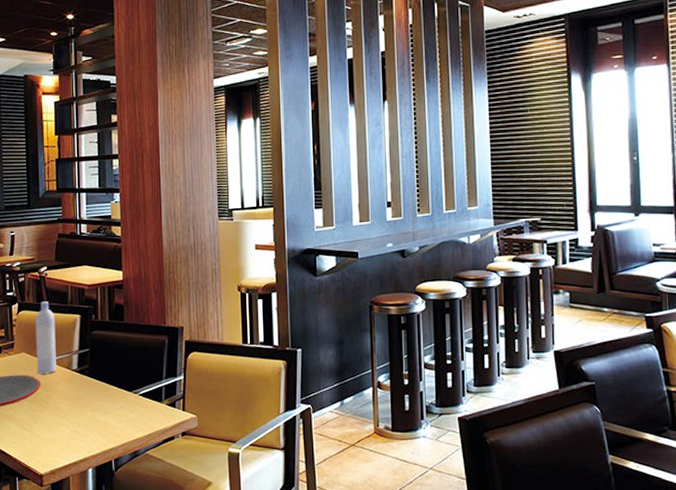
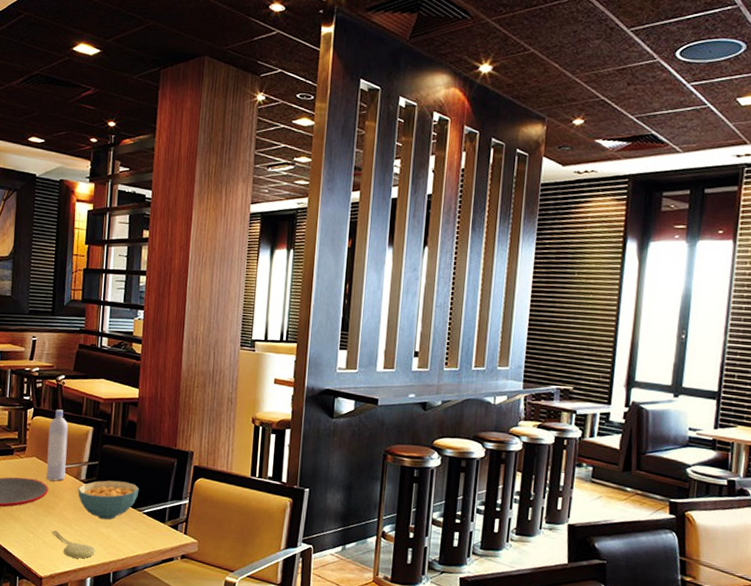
spoon: none [48,425,94,450] -> present [51,530,95,559]
cereal bowl: none [71,365,133,407] -> present [78,480,139,520]

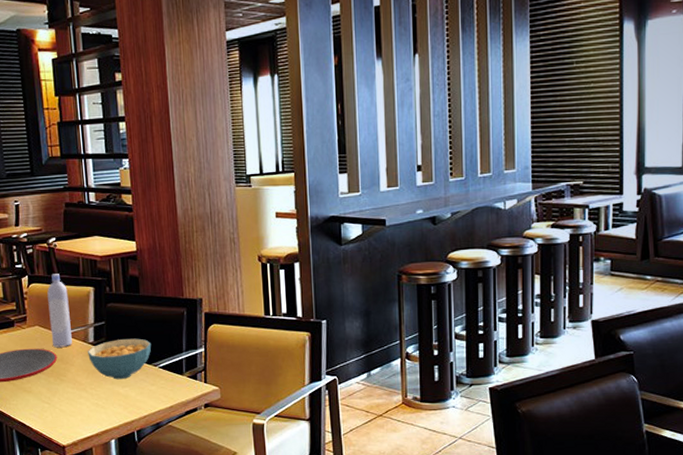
spoon: present [51,530,95,559] -> none [67,397,116,422]

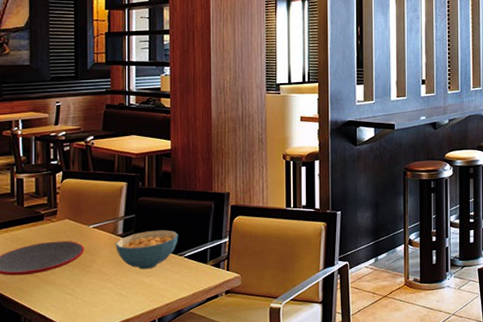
bottle: present [47,274,72,348] -> none [80,170,101,240]

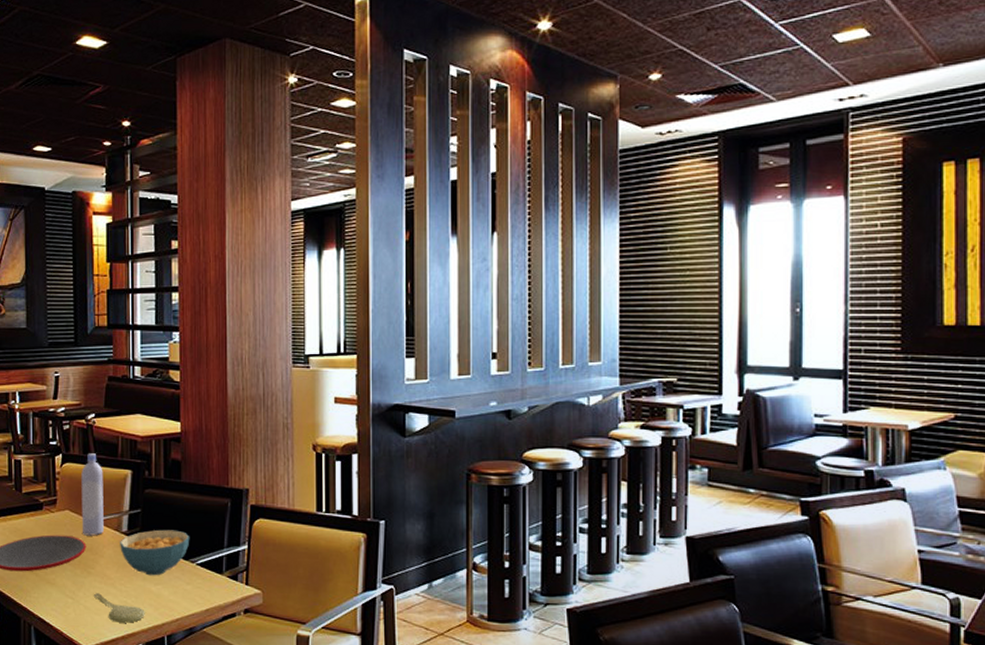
bottle: none [80,170,101,240] -> present [81,453,104,536]
spoon: none [90,288,138,312] -> present [93,593,145,623]

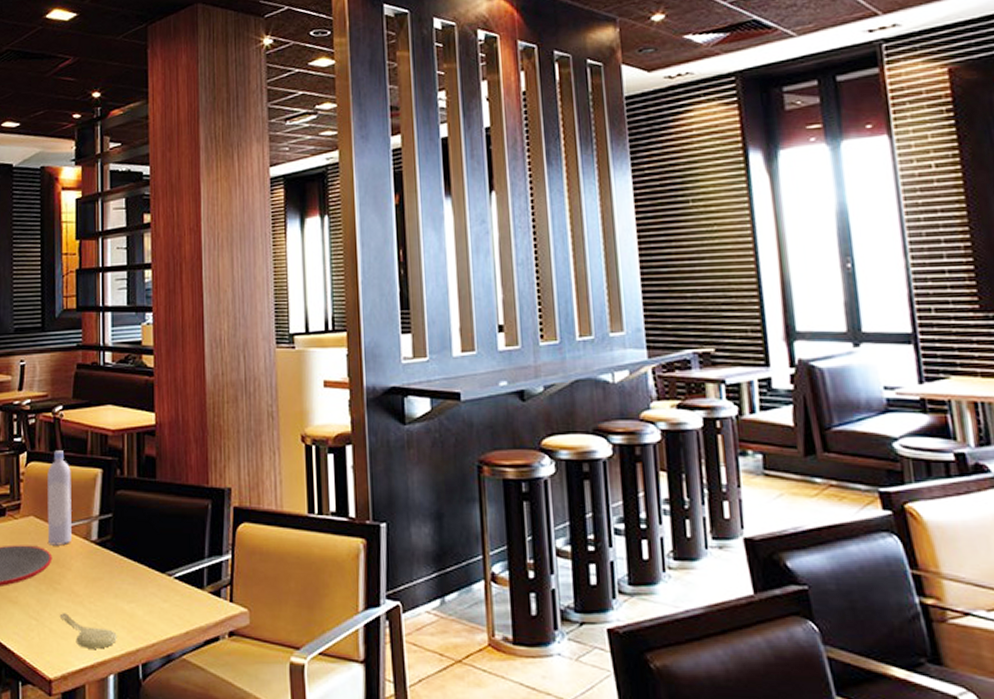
cereal bowl: present [120,529,190,576] -> none [89,537,167,592]

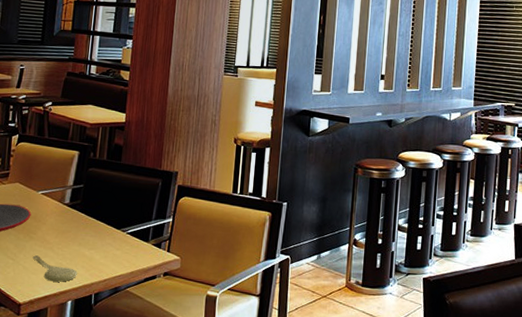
bottle: present [47,450,71,546] -> none [28,135,54,206]

